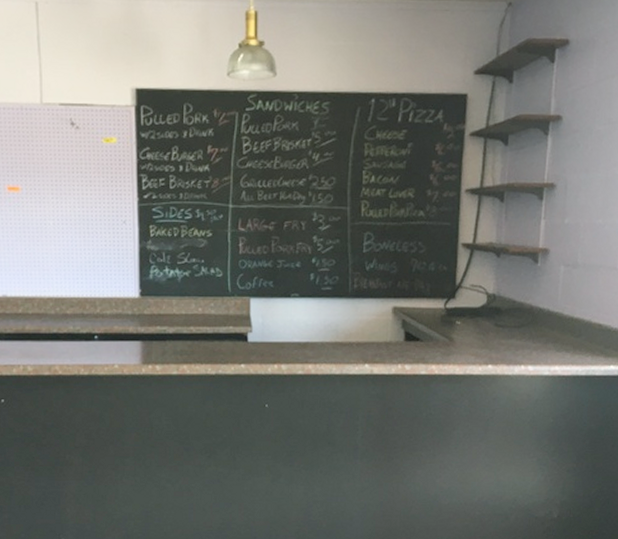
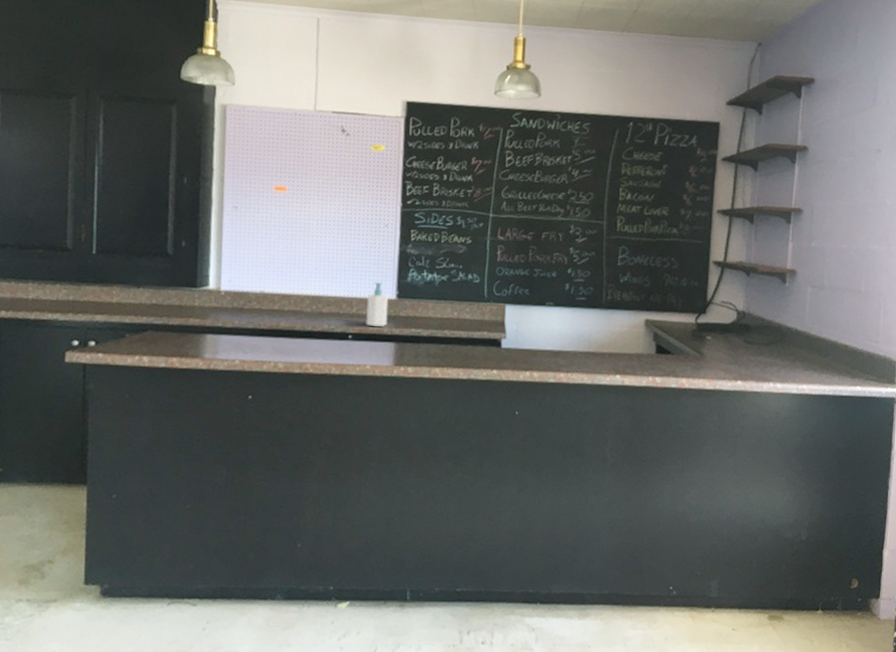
soap bottle: none [109,280,132,325] -> present [366,282,389,327]

